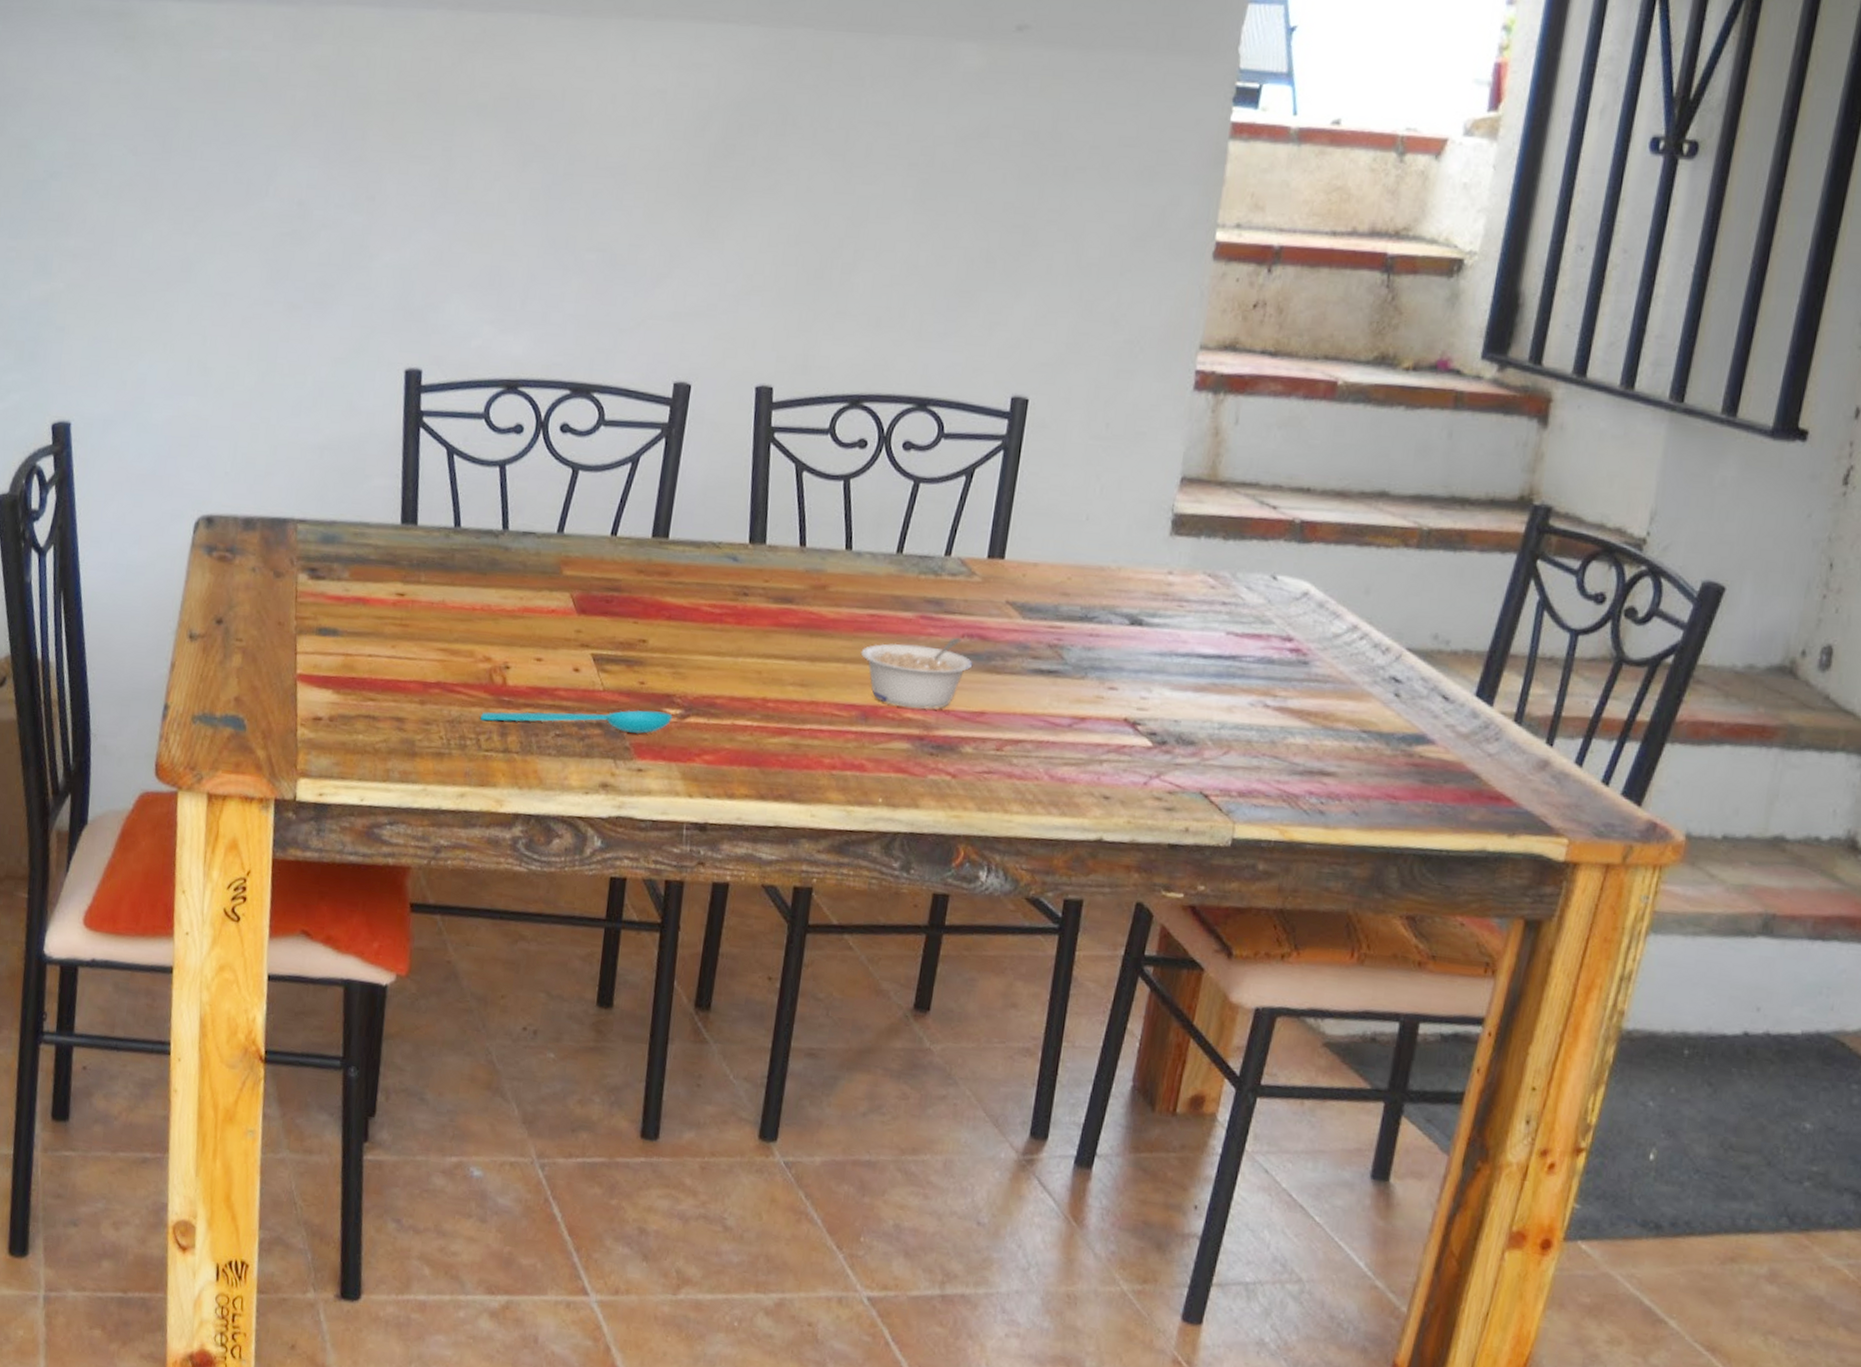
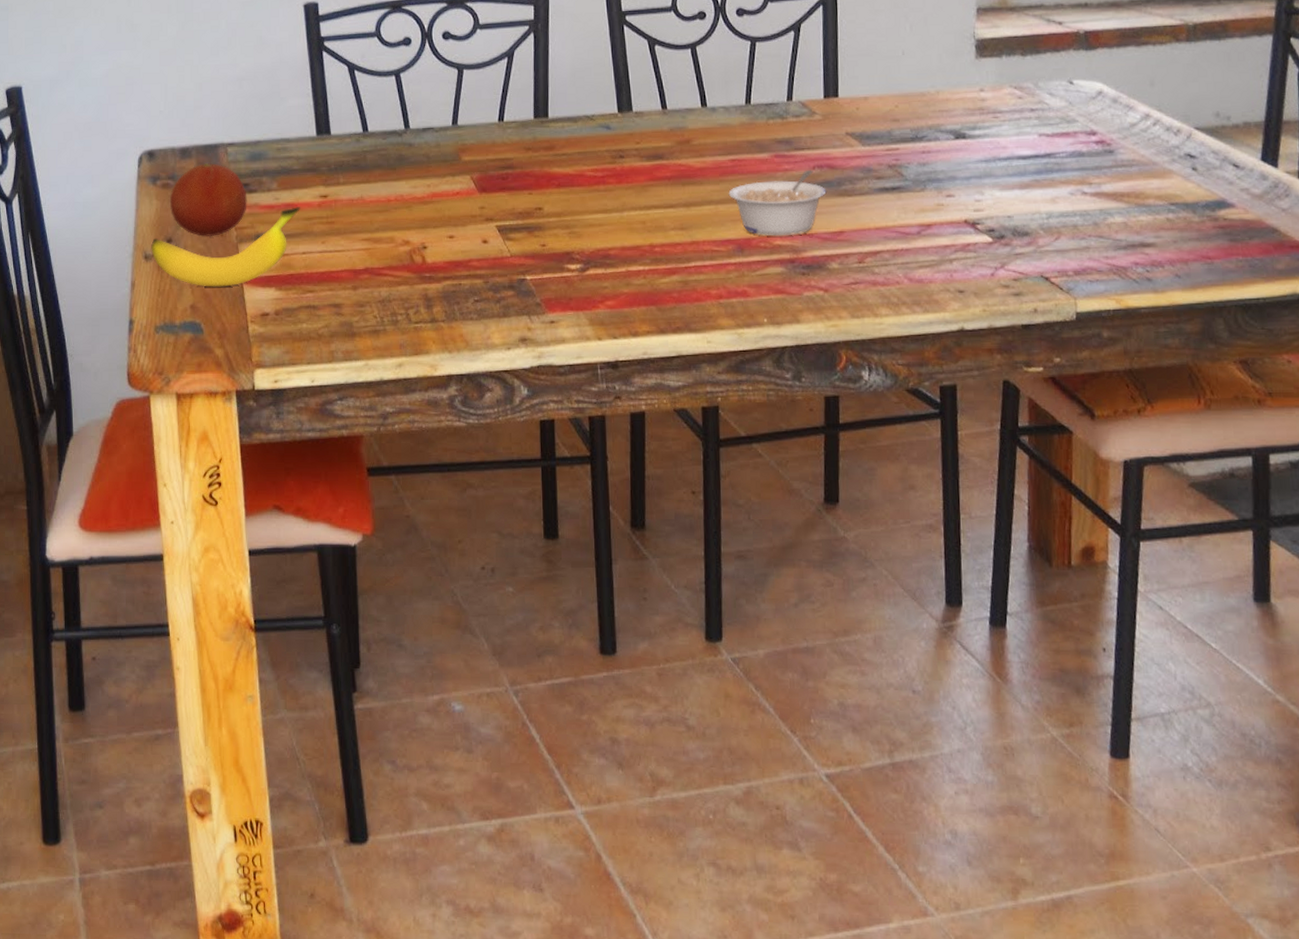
banana: none [197,602,373,682] -> present [151,207,301,287]
fruit: none [224,538,314,624] -> present [169,162,247,237]
spoon: present [481,710,673,734] -> none [407,268,574,297]

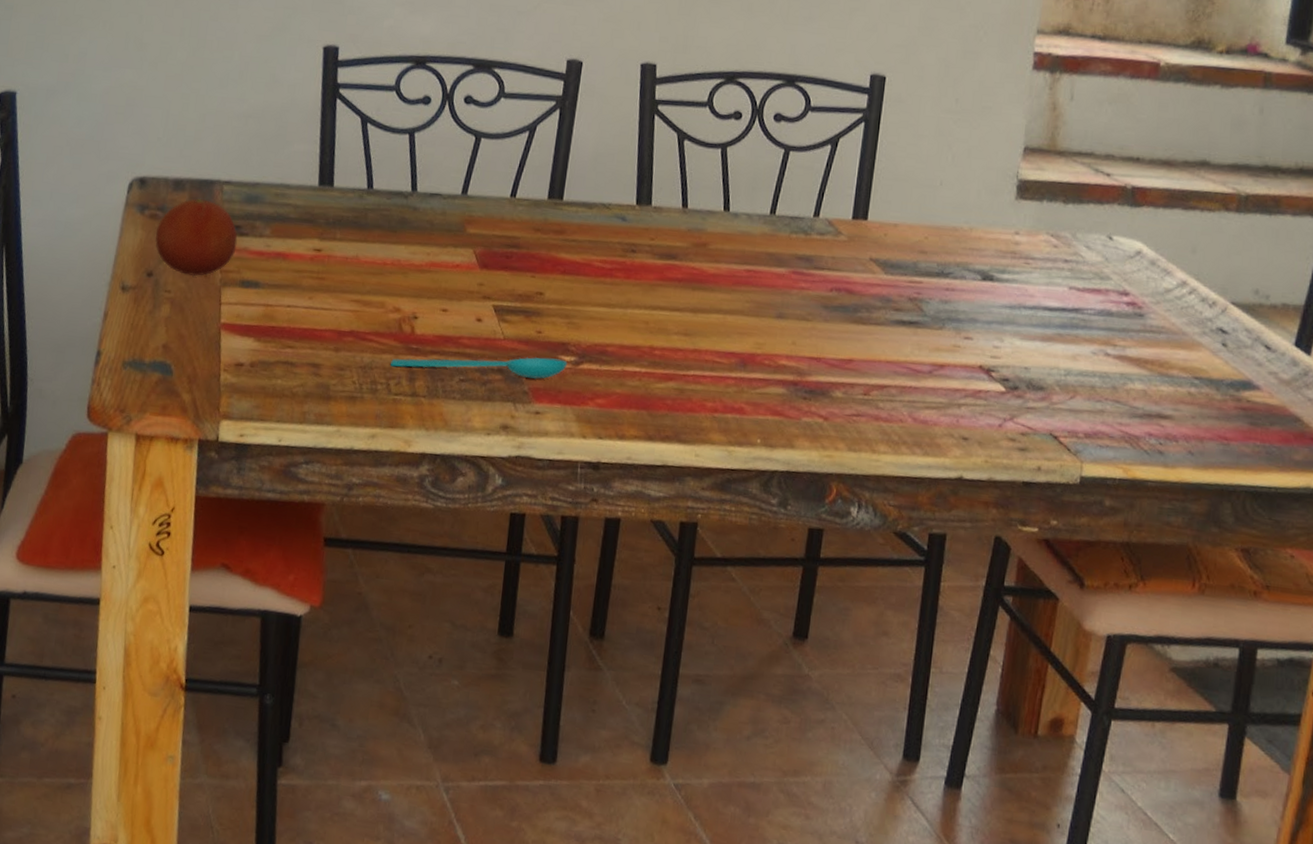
banana: present [151,207,301,287] -> none [129,257,292,330]
spoon: none [407,268,574,297] -> present [390,357,568,379]
legume: present [728,170,827,236] -> none [739,292,841,357]

